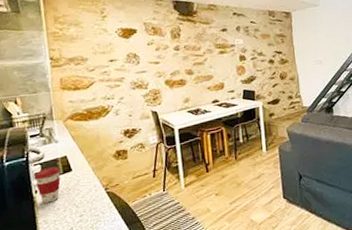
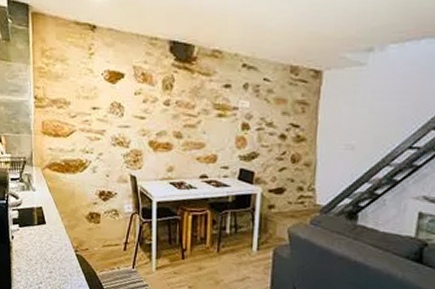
coffee cup: present [34,166,61,204] -> none [11,215,35,252]

